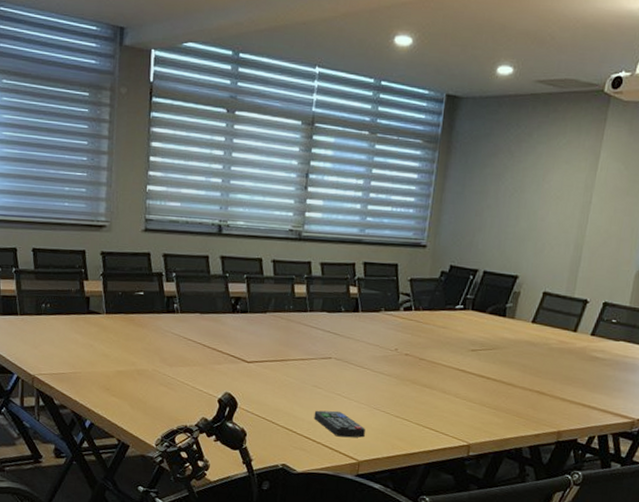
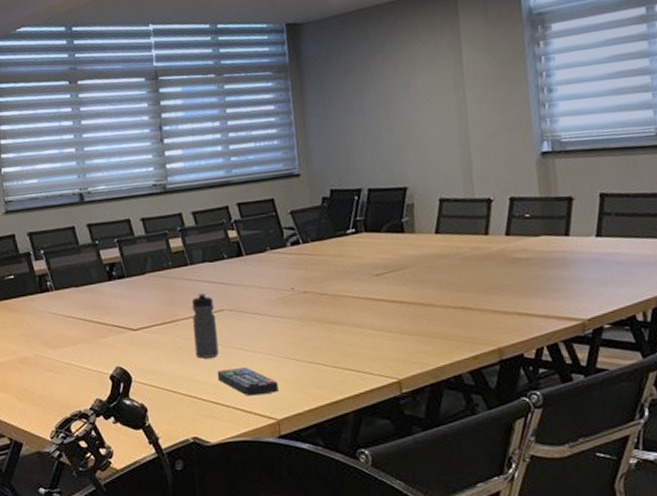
water bottle: none [298,339,324,399] -> present [192,293,219,359]

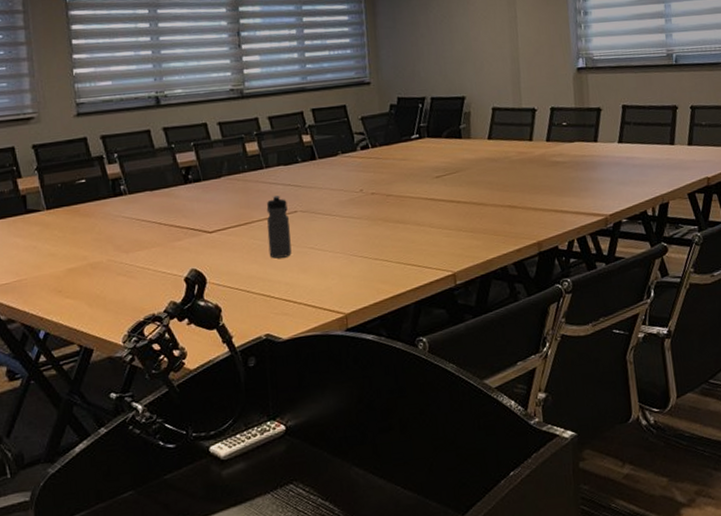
remote control: present [217,366,279,396] -> none [289,265,347,293]

